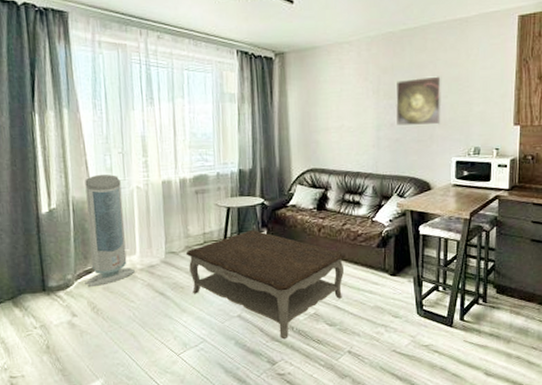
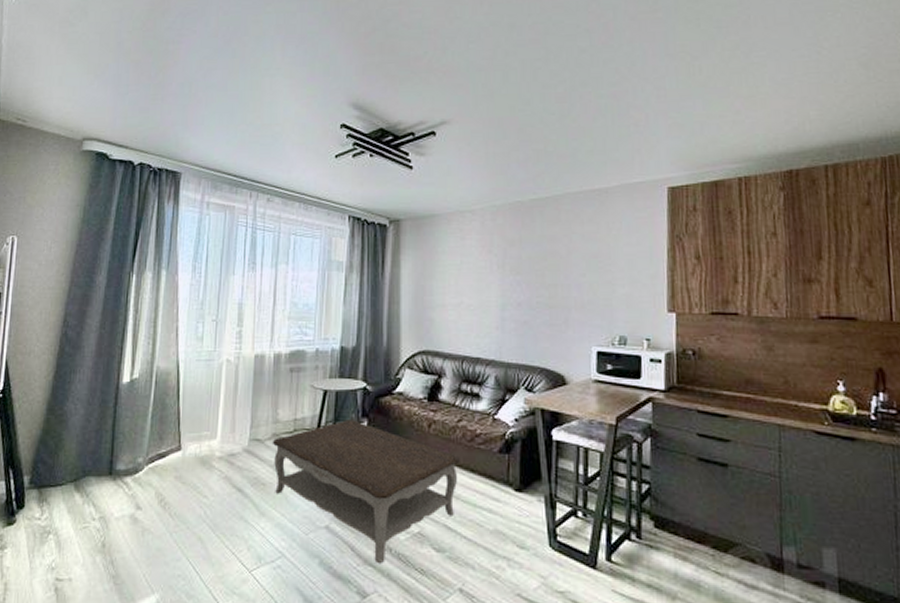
air purifier: present [85,174,135,288] -> none [156,344,213,475]
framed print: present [395,76,442,126] -> none [524,251,579,307]

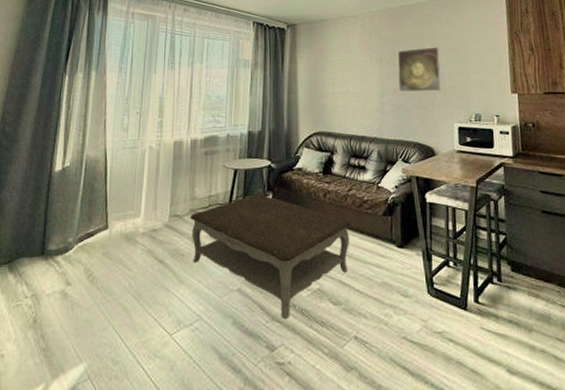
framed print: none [524,251,579,307] -> present [397,46,442,93]

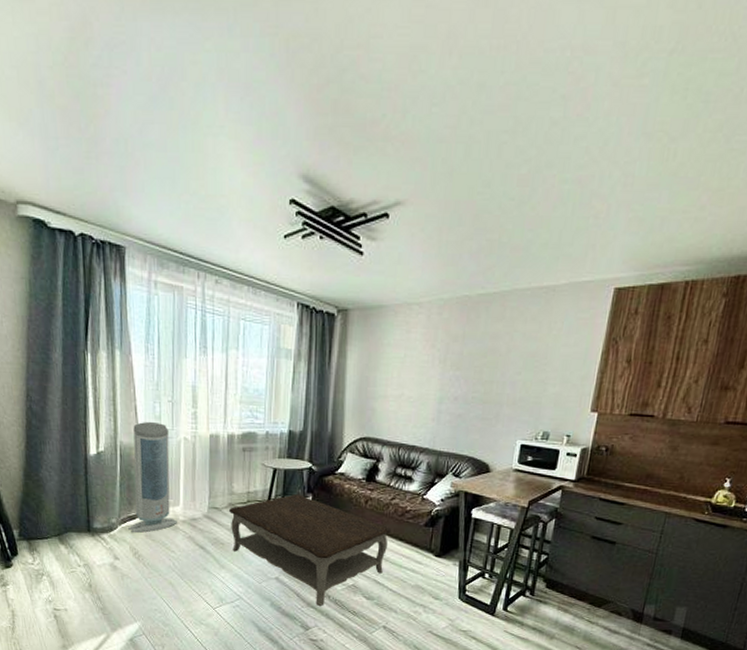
air purifier: none [85,134,137,253] -> present [128,422,177,534]
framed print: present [397,46,442,93] -> none [461,349,518,403]

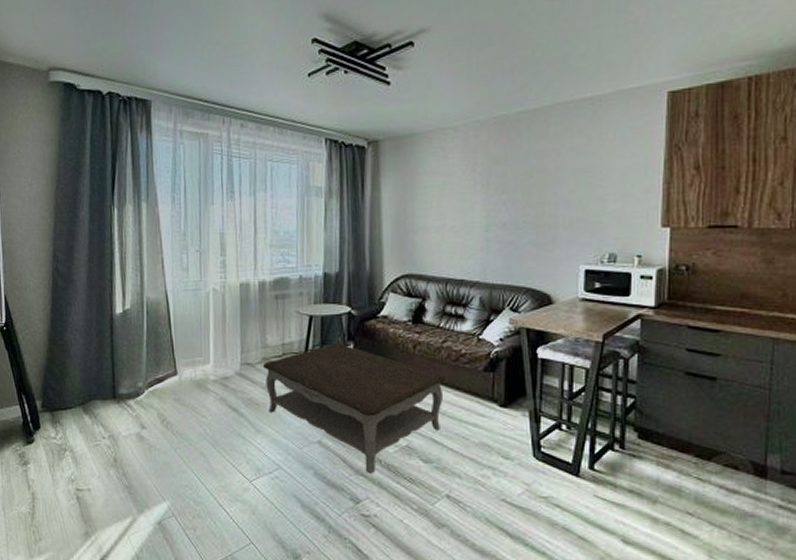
air purifier: present [128,422,177,534] -> none [155,274,208,398]

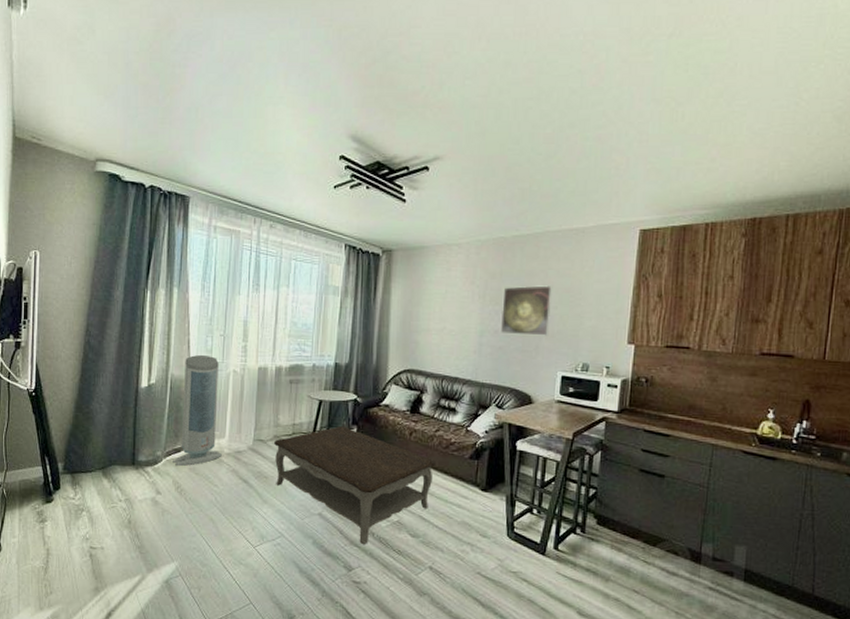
air purifier: none [155,274,208,398] -> present [173,355,222,467]
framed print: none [509,166,568,226] -> present [501,285,553,336]

